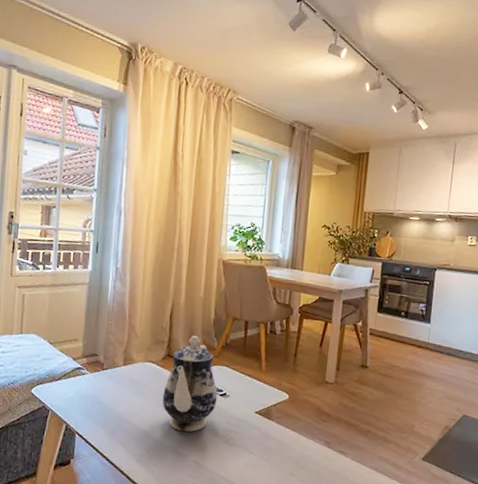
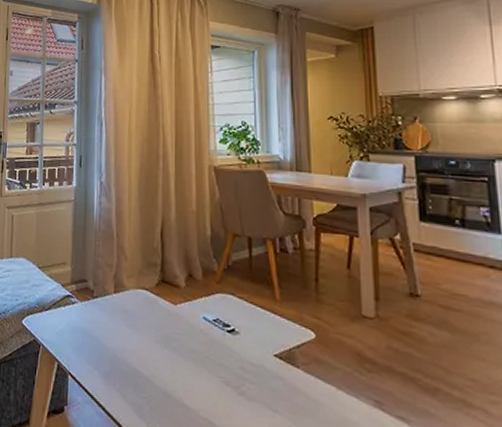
teapot: present [162,335,218,432] -> none [160,256,225,379]

